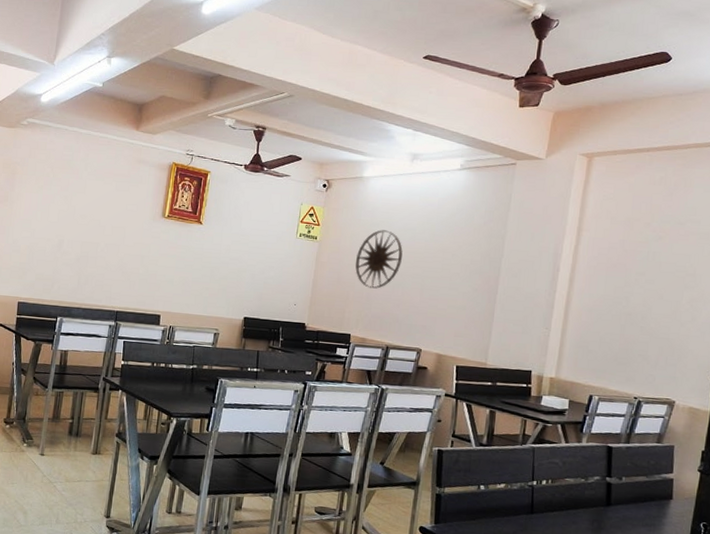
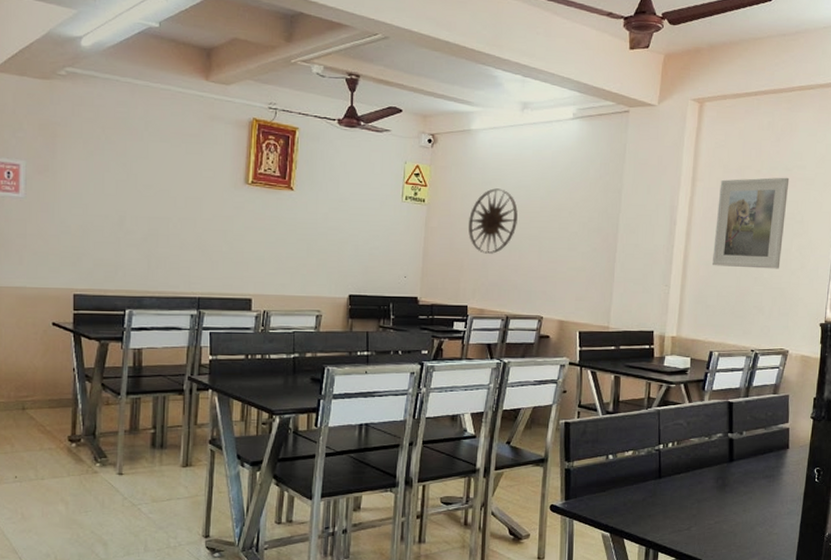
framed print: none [596,230,682,320] -> present [712,177,790,269]

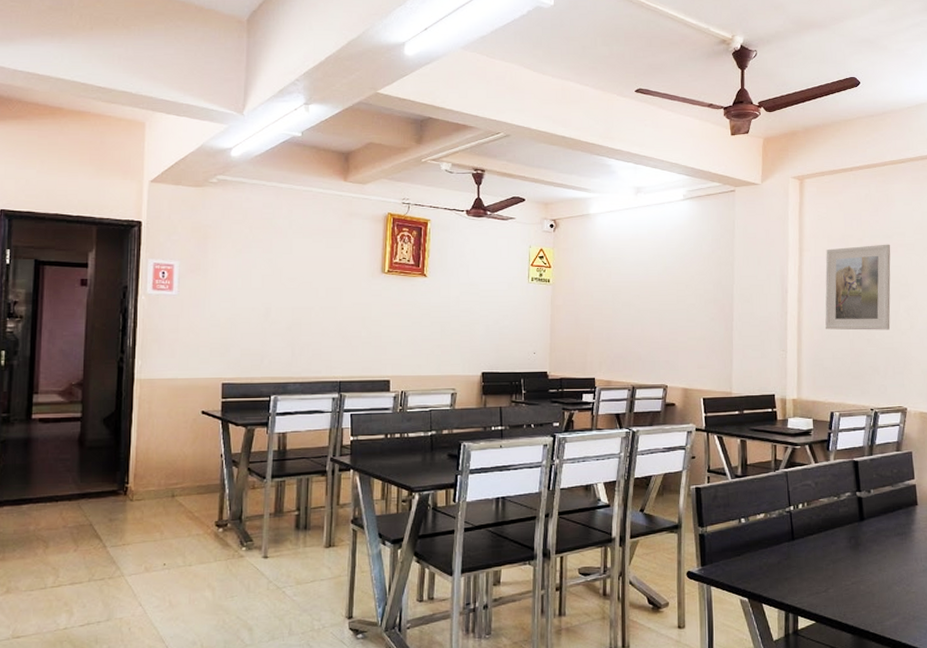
wall art: present [468,188,518,254] -> none [592,266,638,328]

